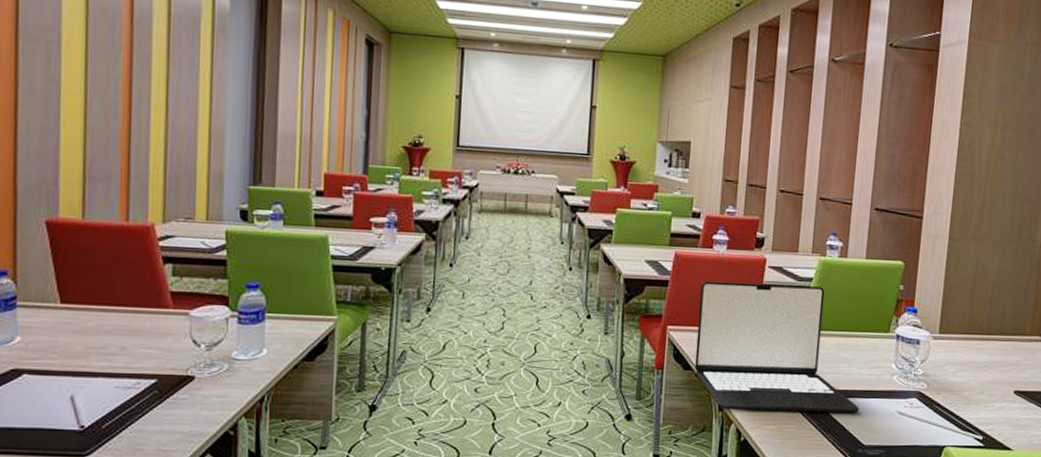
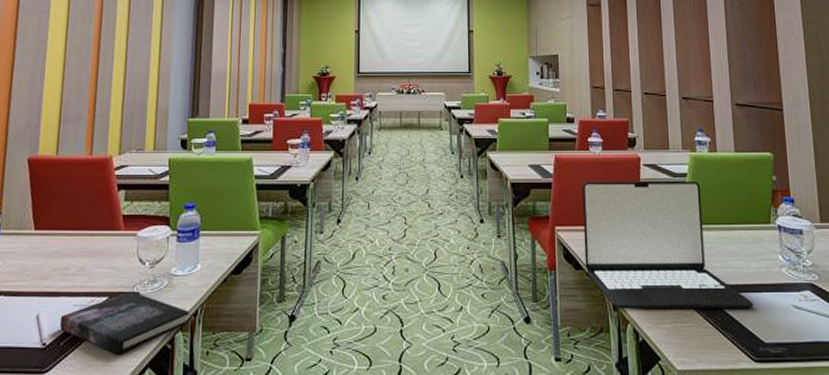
book: none [99,374,254,441] -> present [59,290,189,356]

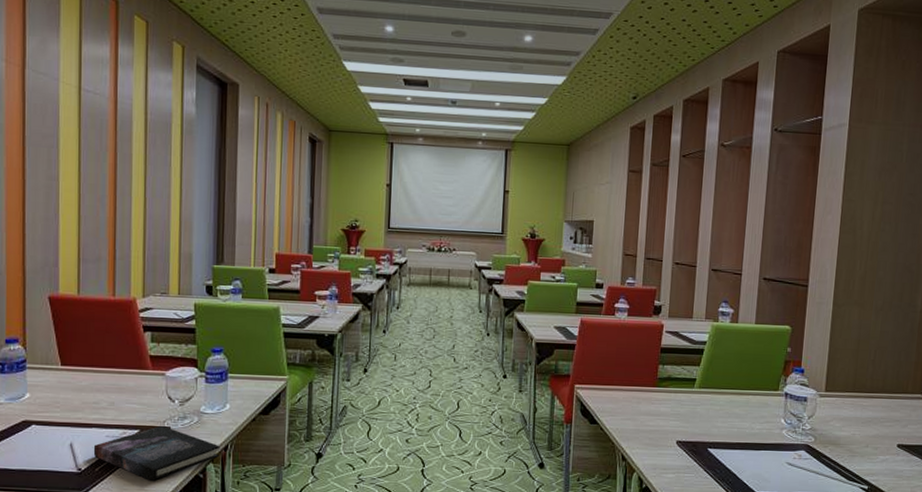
laptop: present [582,181,753,310] -> none [600,344,751,463]

